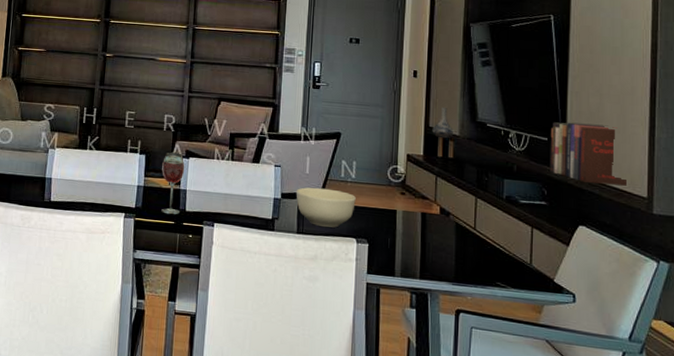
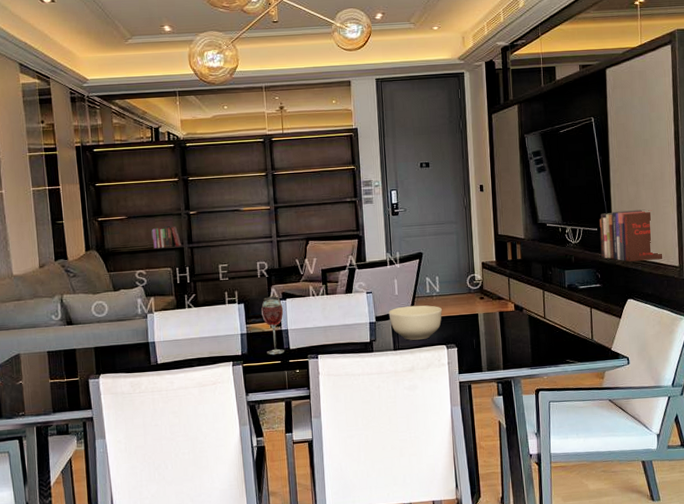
books: none [65,64,93,87] -> present [151,226,181,248]
decorative vase: present [432,106,454,139] -> none [501,214,520,243]

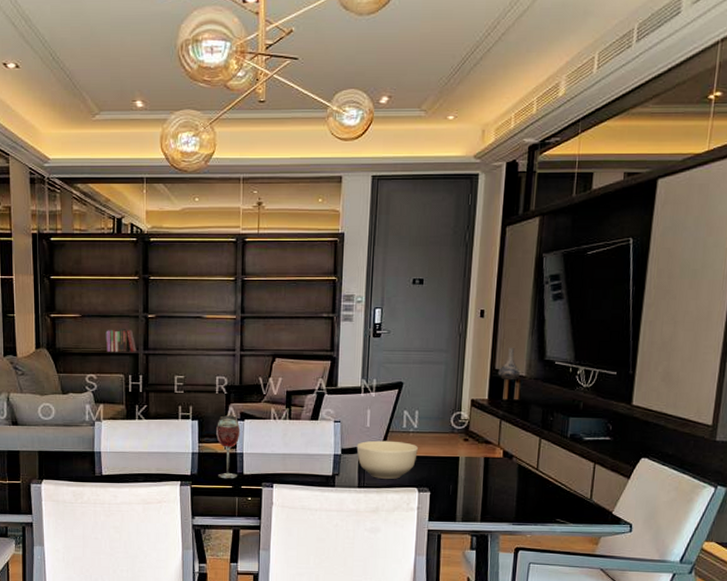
decorative vase: none [501,214,520,243] -> present [498,347,521,381]
books: present [599,209,662,262] -> none [616,354,693,415]

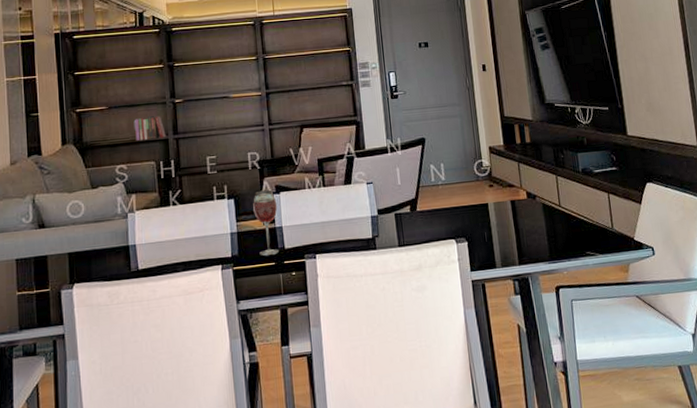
bowl: present [356,440,418,479] -> none [391,195,450,235]
decorative vase: present [498,347,521,381] -> none [507,94,528,126]

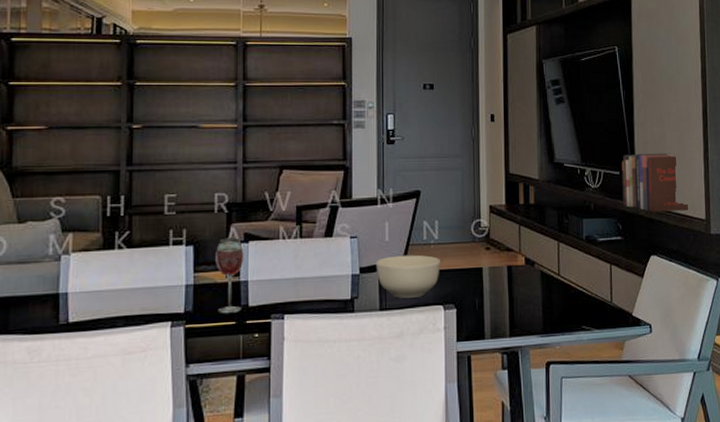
books: present [133,115,166,141] -> none [78,142,117,169]
bowl: none [391,195,450,235] -> present [376,254,440,298]
books: none [609,86,679,142] -> present [621,153,688,212]

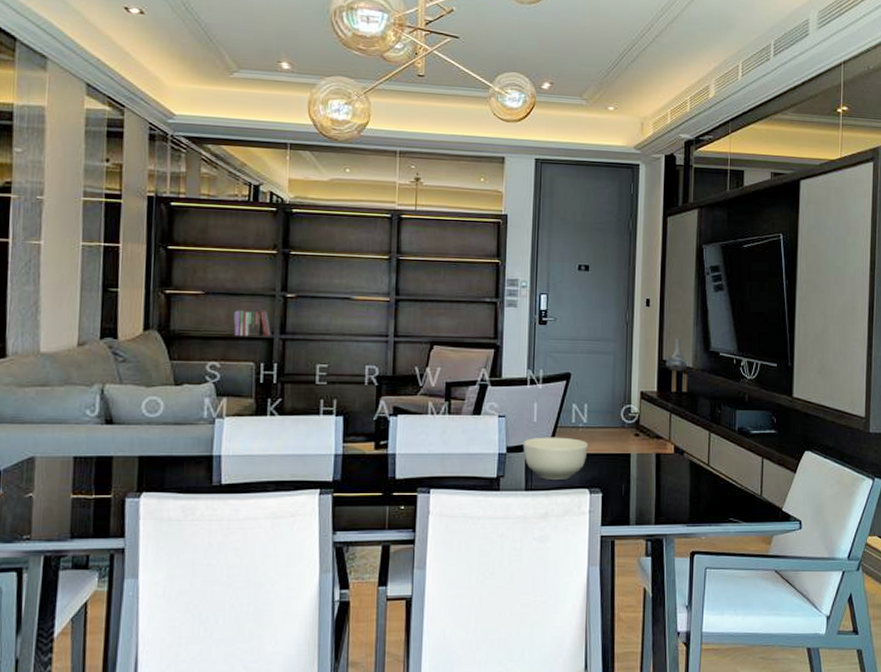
books: none [78,142,117,169] -> present [233,309,271,337]
wineglass: present [216,237,244,314] -> none [364,410,393,485]
decorative vase: none [512,150,534,184] -> present [666,337,688,372]
books: present [621,153,688,212] -> none [779,346,847,407]

